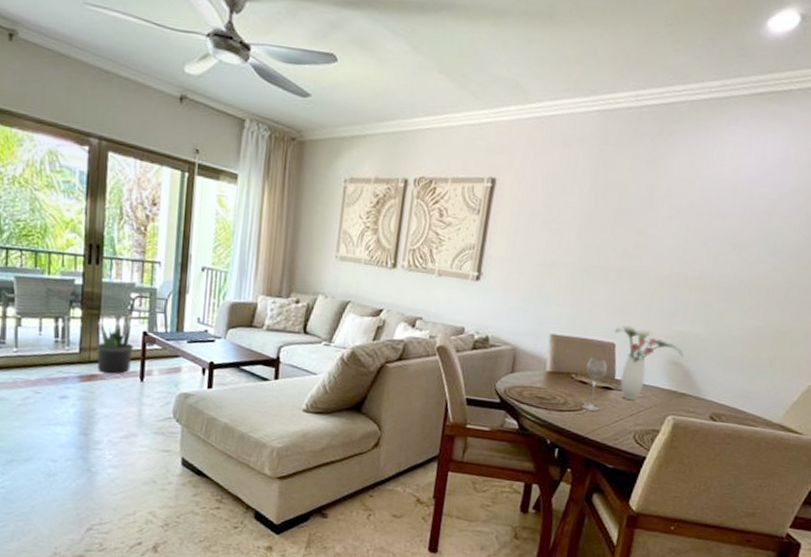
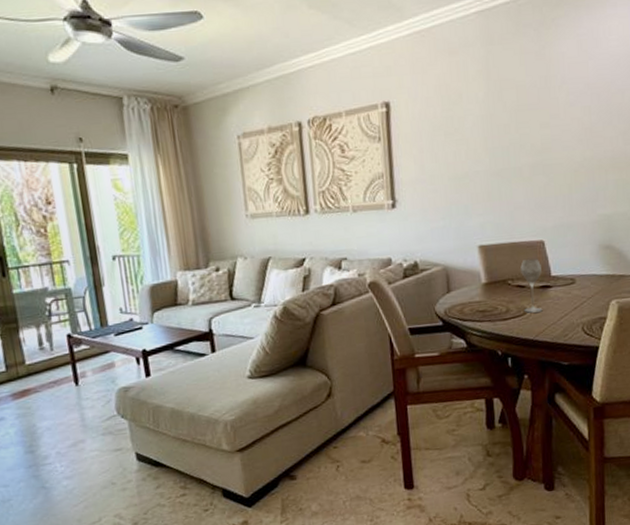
planter: present [96,322,133,374] -> none [21,332,63,385]
flower arrangement: present [615,324,684,400] -> none [541,219,614,294]

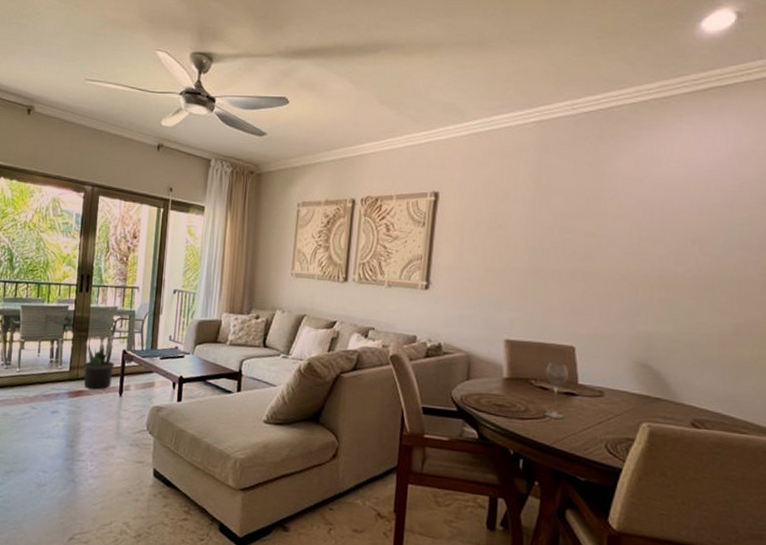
planter: none [21,332,63,385] -> present [83,343,114,389]

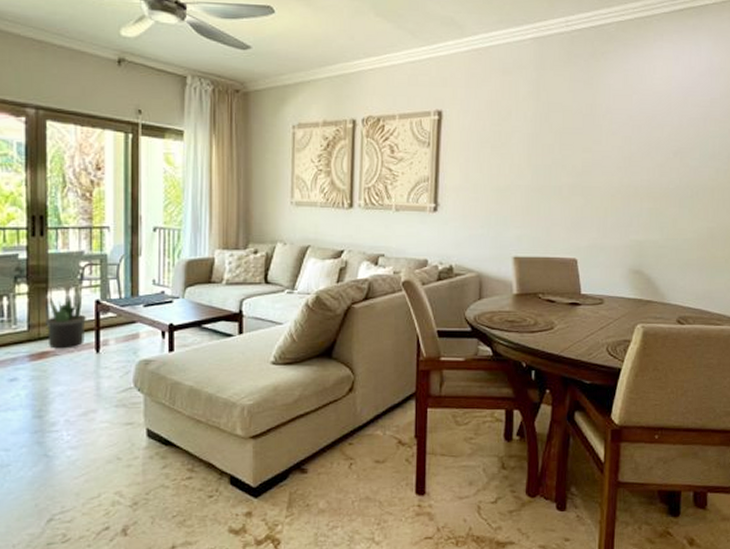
wineglass: present [543,361,568,420] -> none [551,274,572,329]

